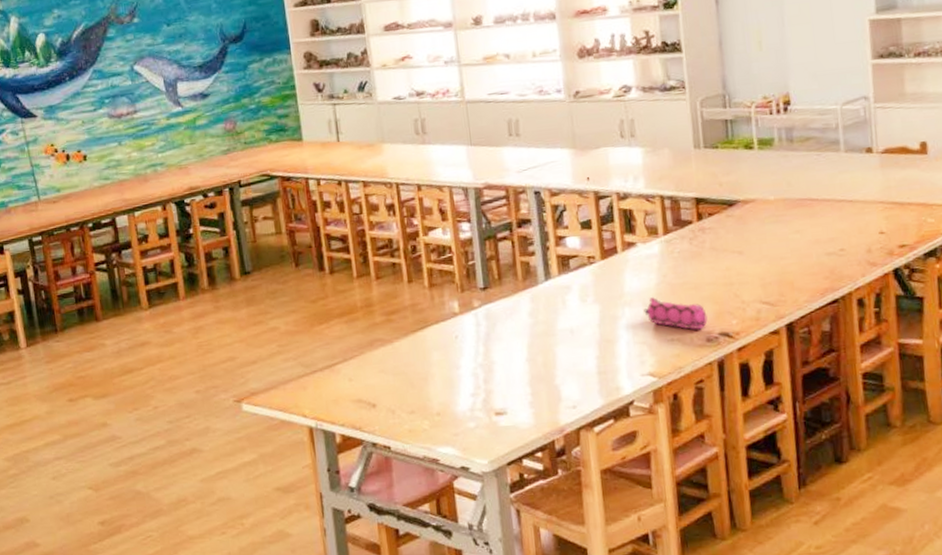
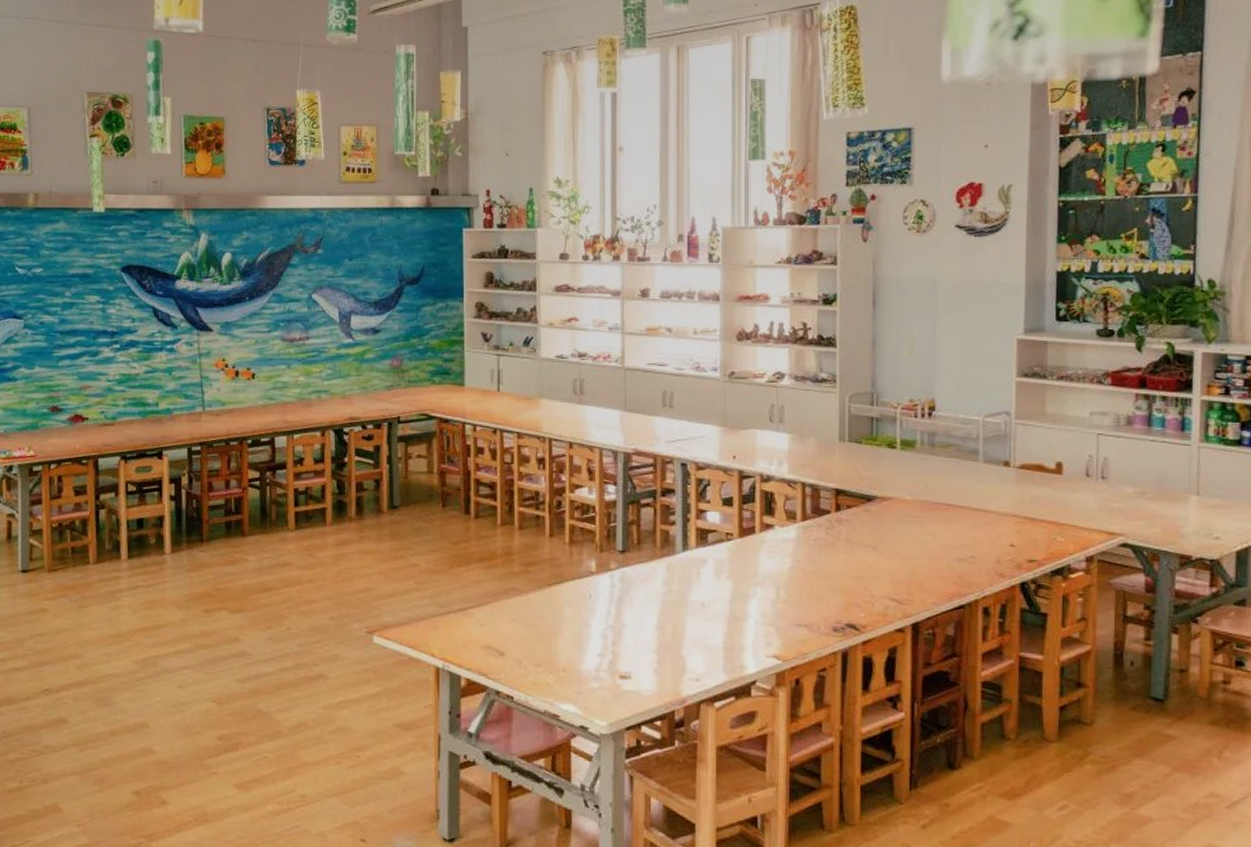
pencil case: present [644,296,708,331] -> none [775,579,836,619]

